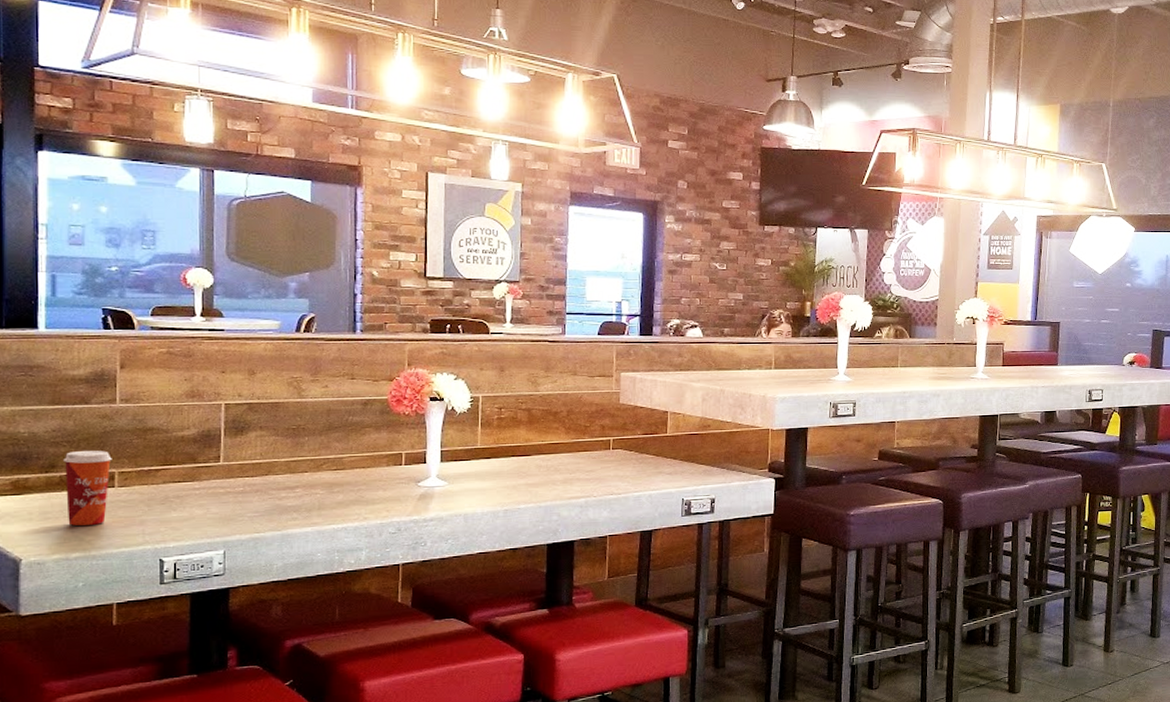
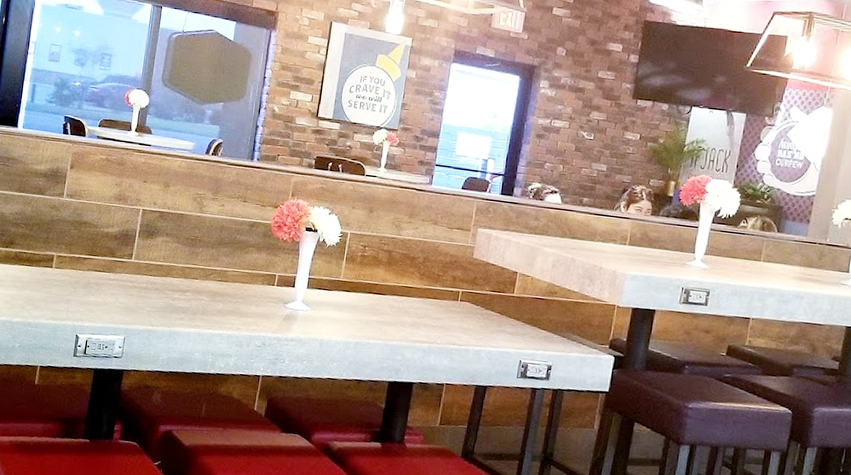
paper cup: present [63,450,112,527] -> none [16,233,54,298]

